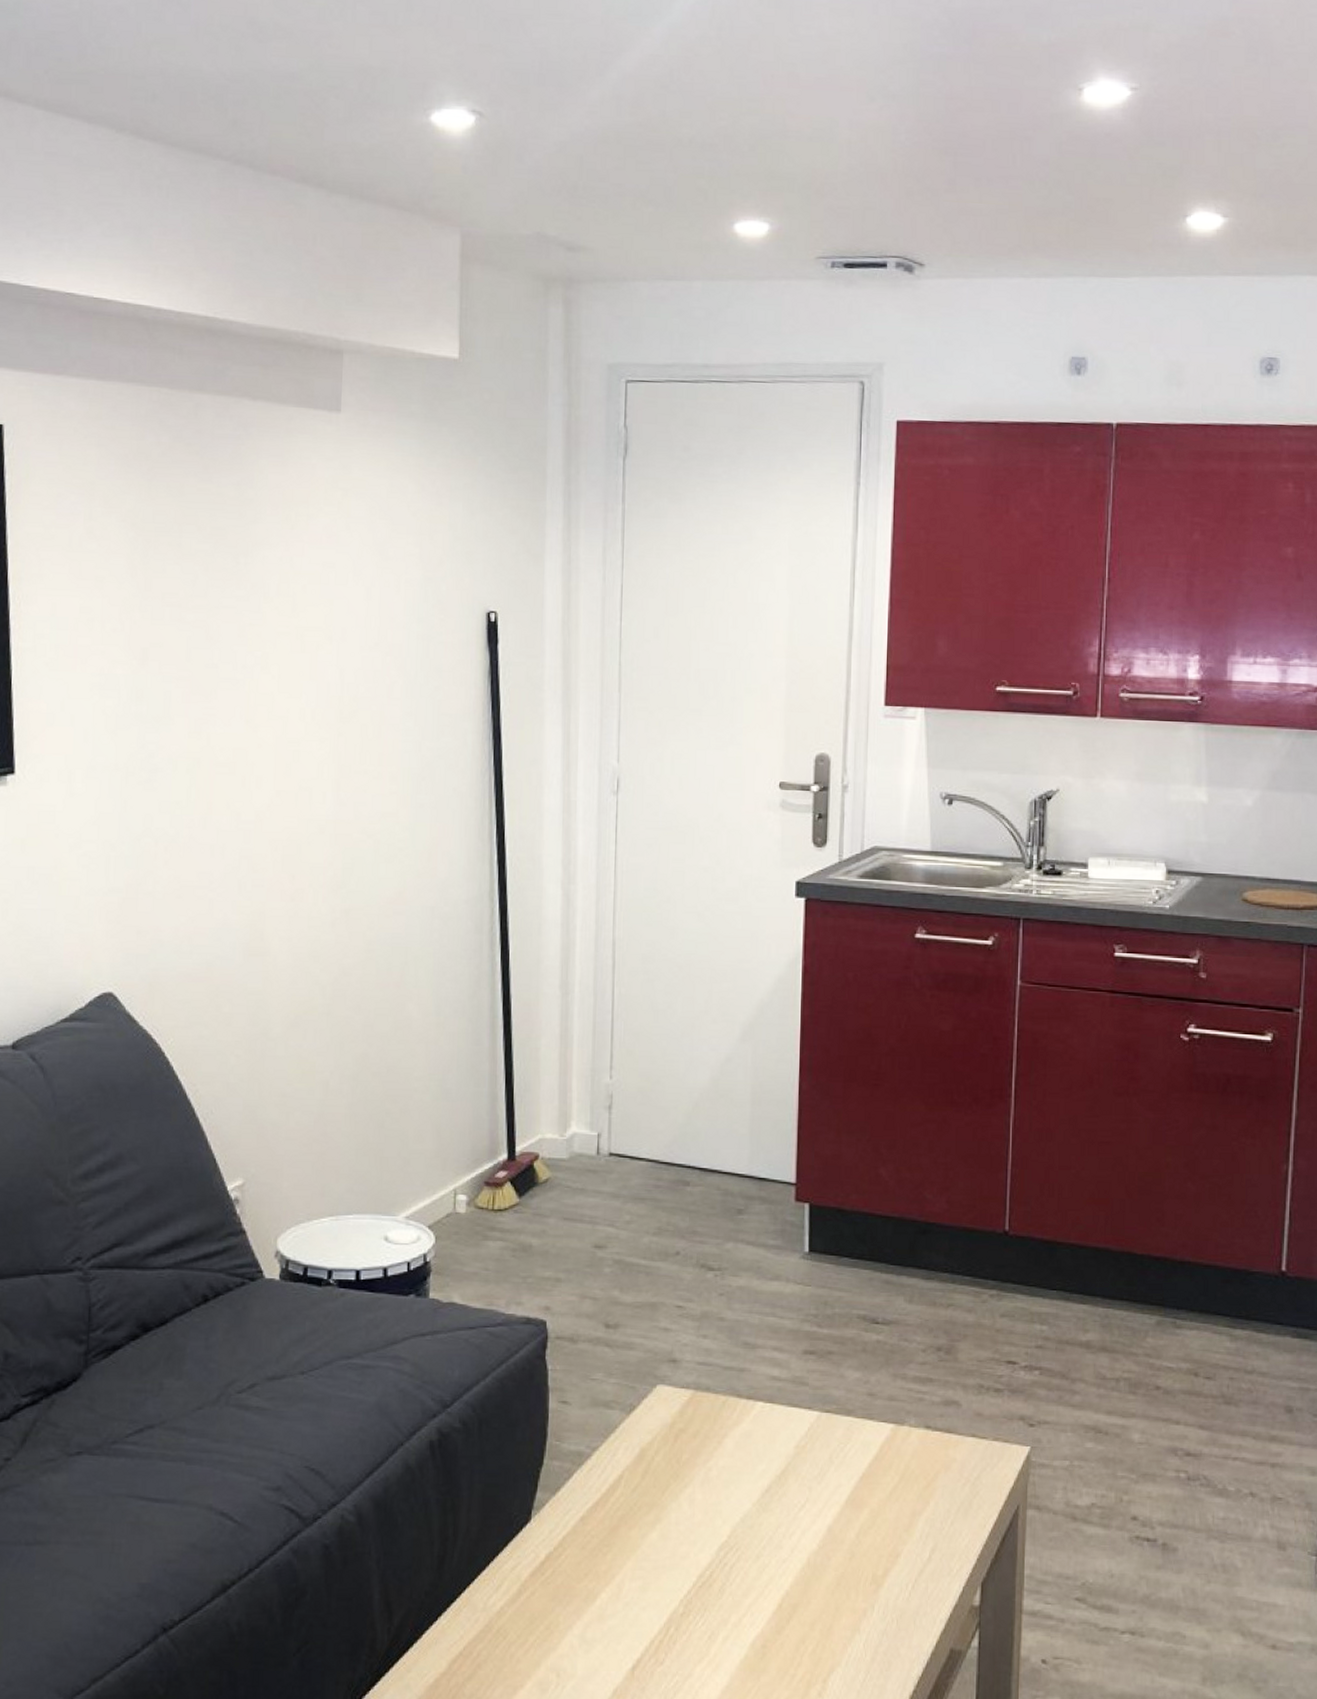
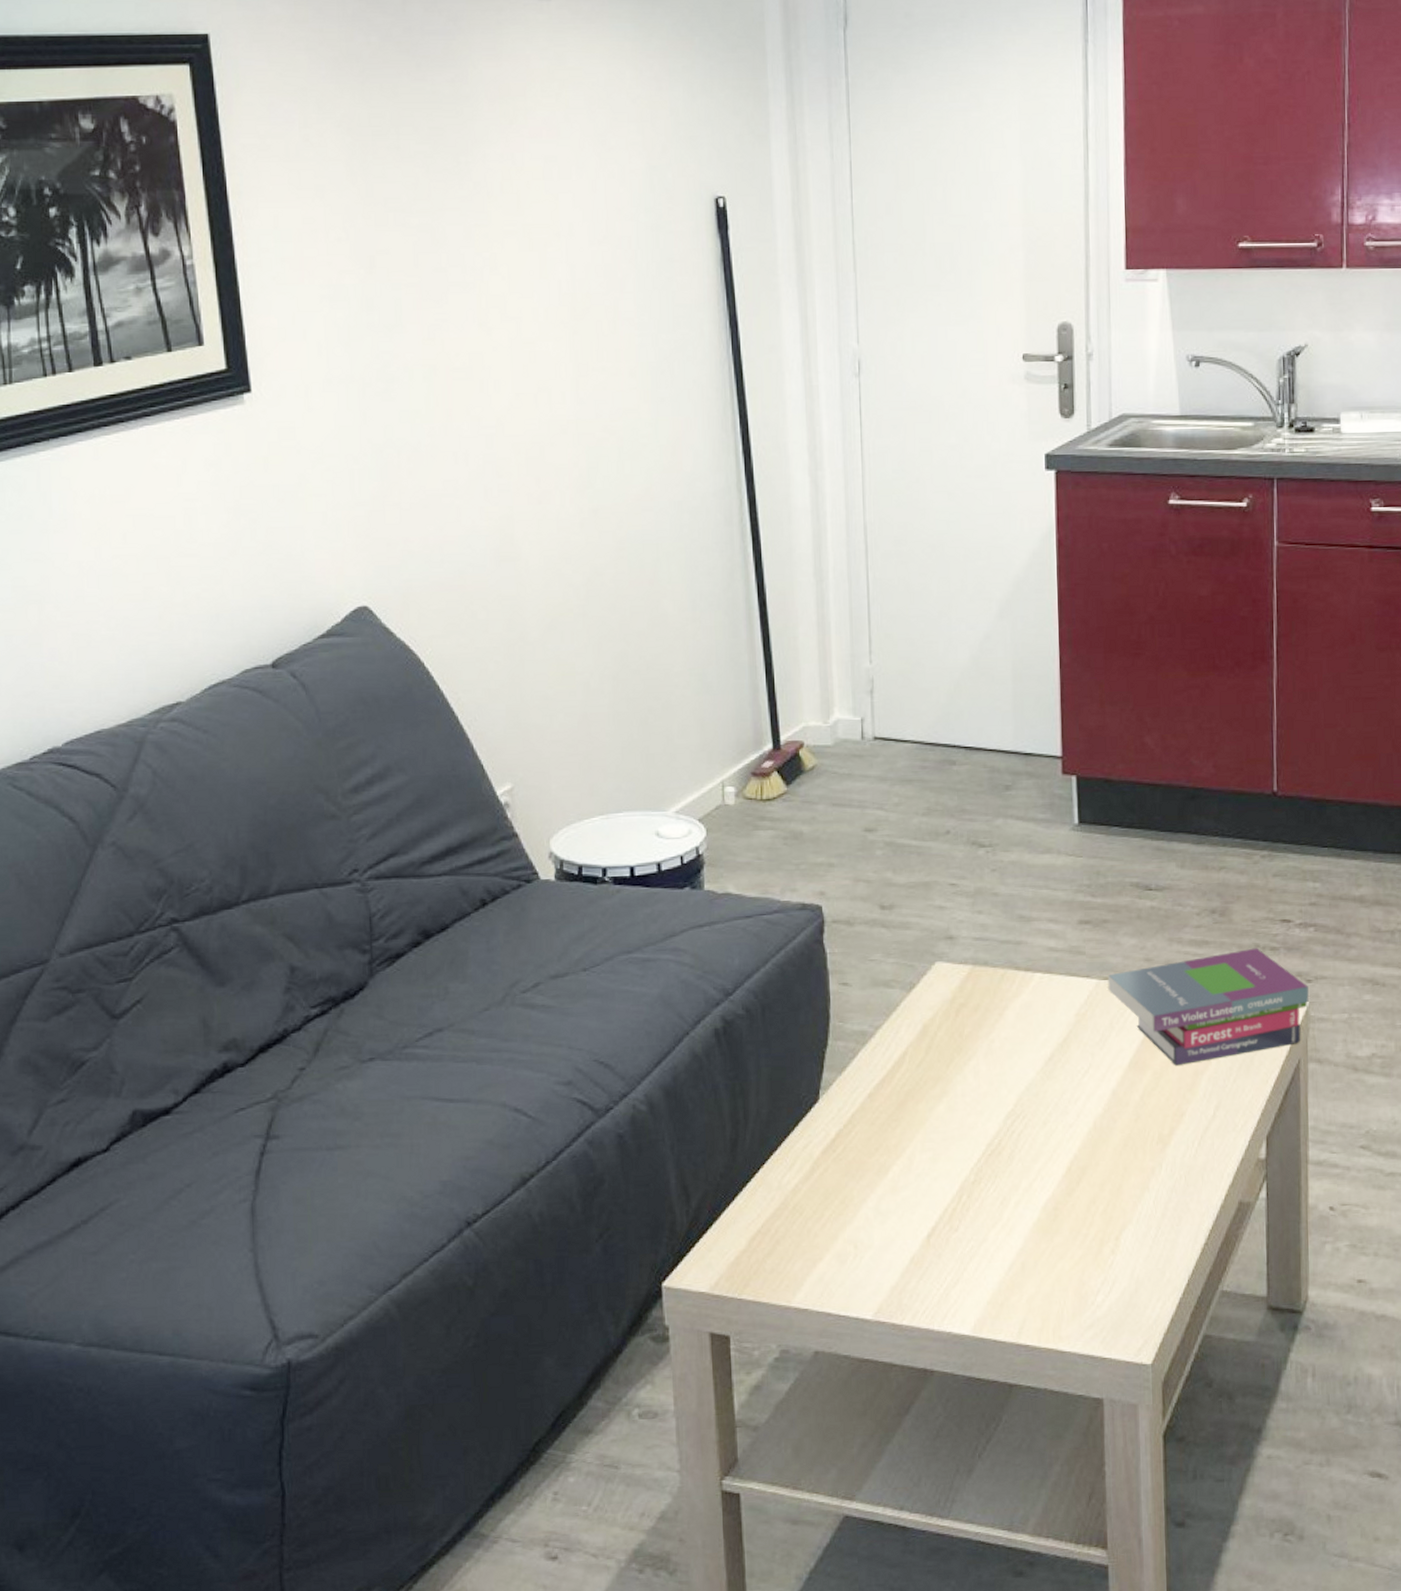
books: none [829,1388,1031,1505] -> present [1107,948,1309,1066]

